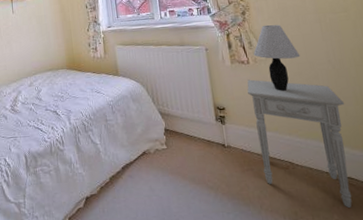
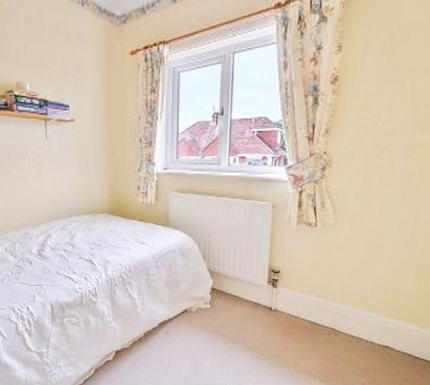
nightstand: present [247,79,352,208] -> none [305,243,404,373]
table lamp: present [254,24,300,91] -> none [324,185,373,258]

